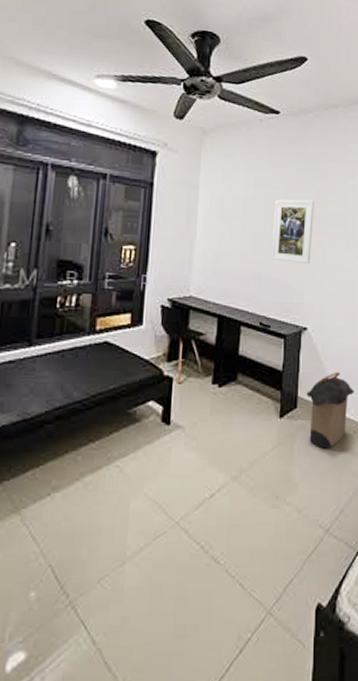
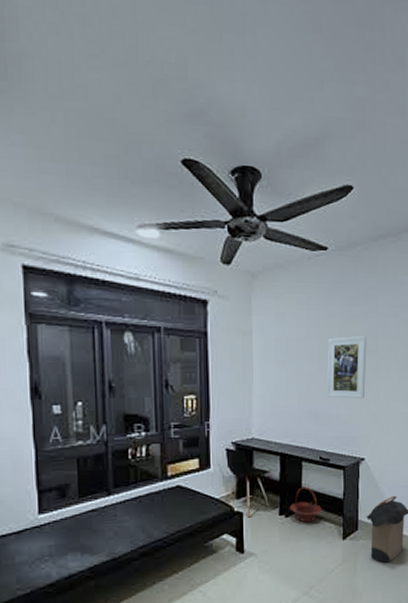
basket: none [223,354,259,395] -> present [289,486,322,523]

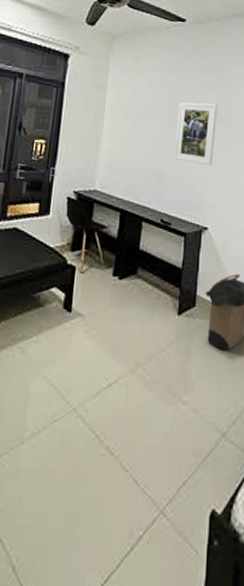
basket: present [289,486,322,523] -> none [124,248,158,289]

